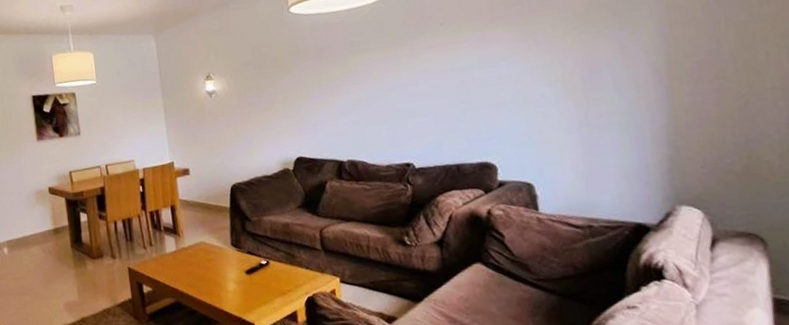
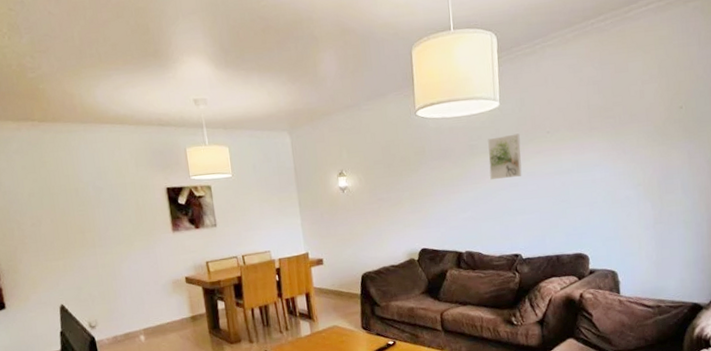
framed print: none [370,27,412,79] -> present [488,133,522,179]

